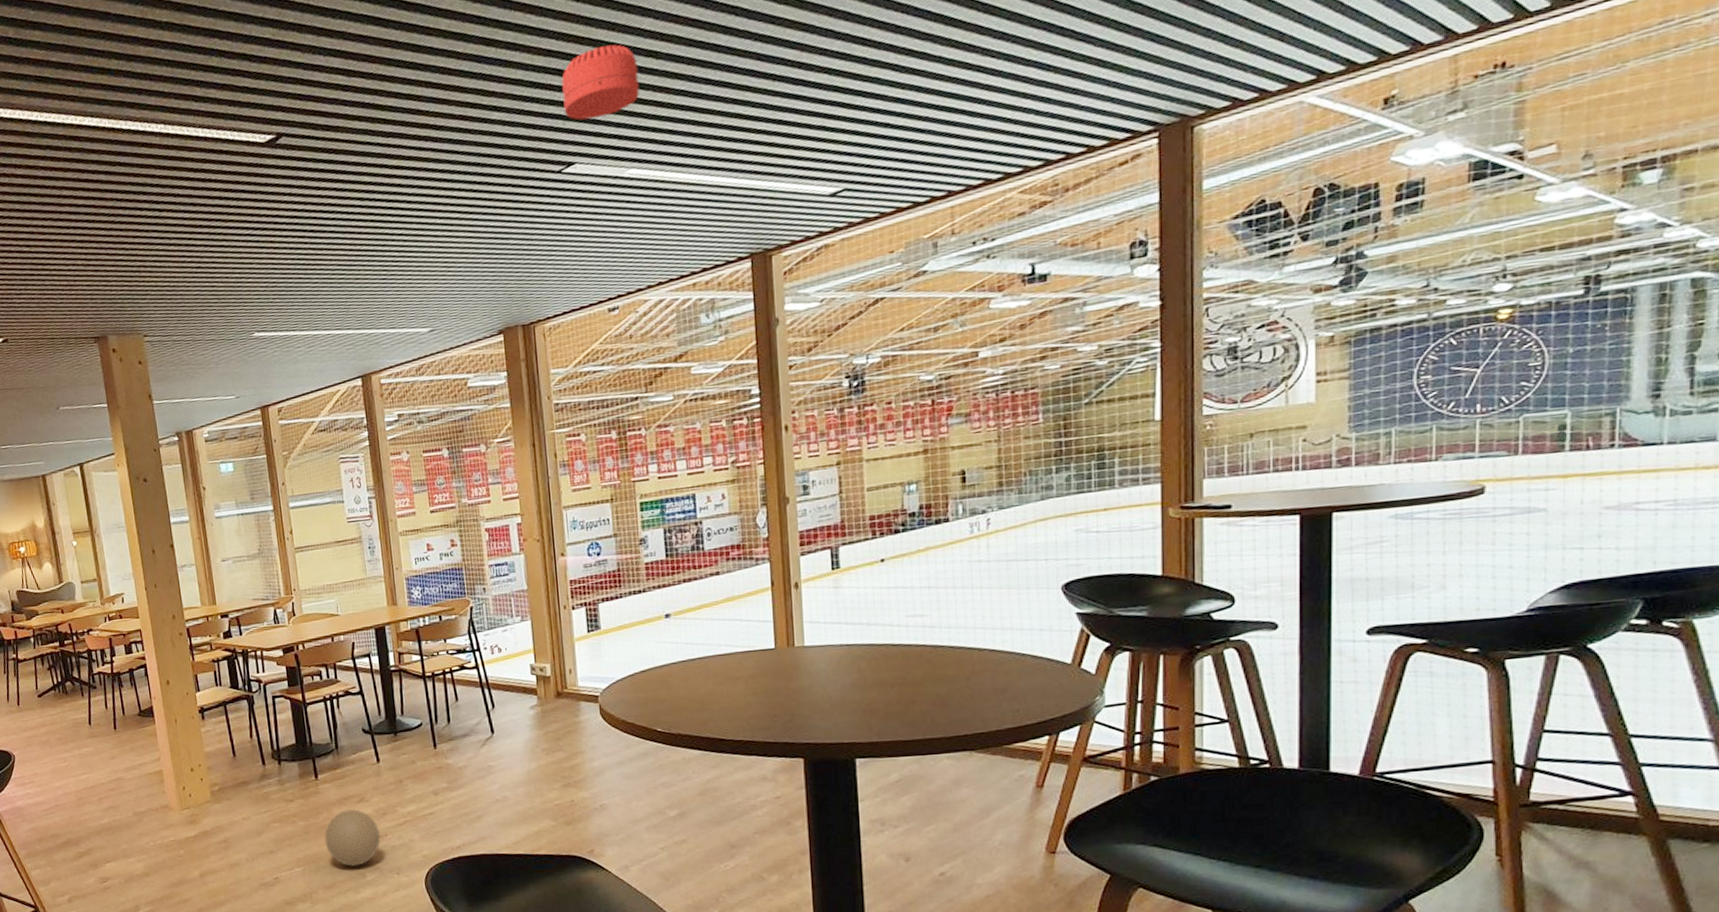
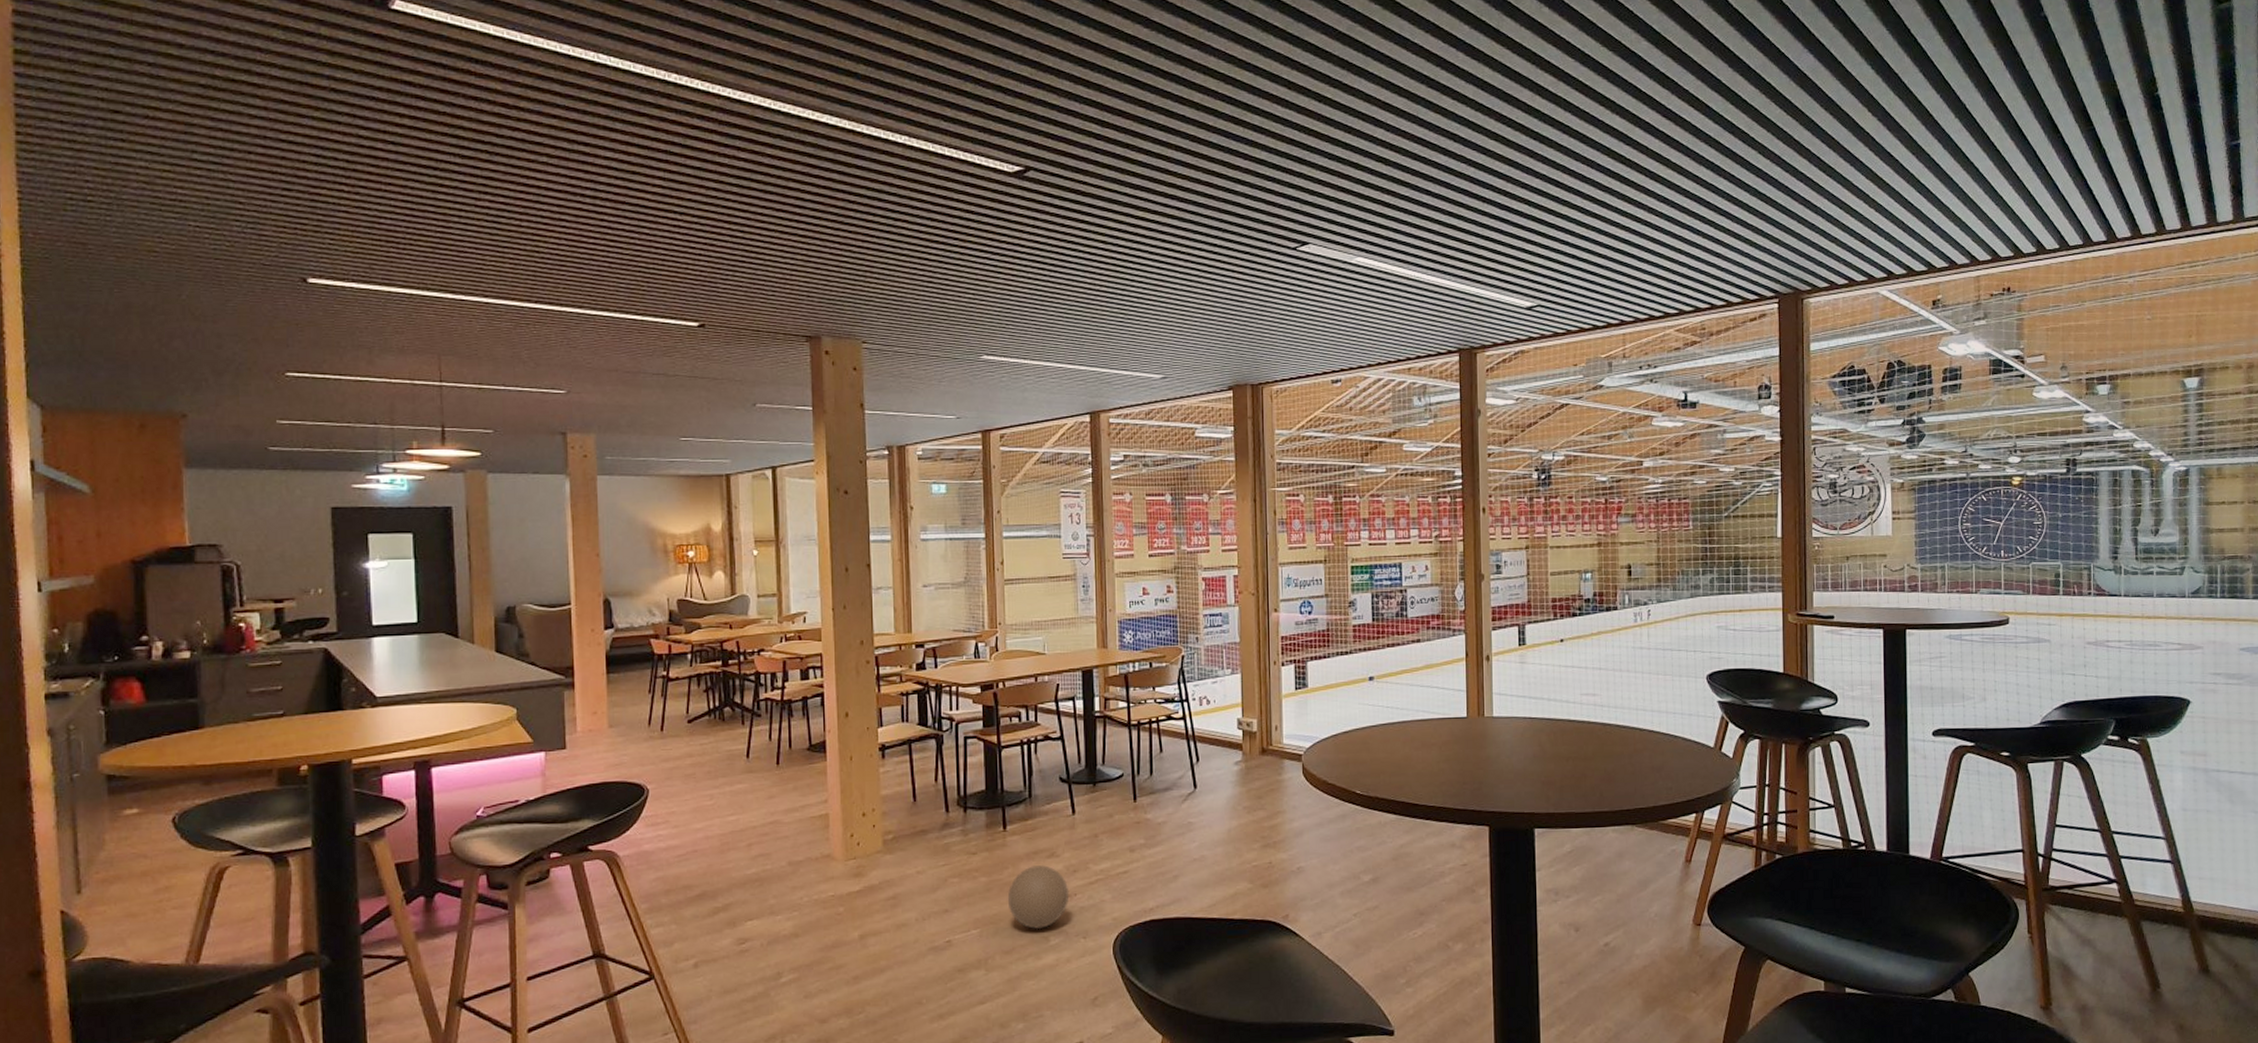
smoke detector: present [561,44,640,120] -> none [1301,145,1370,207]

